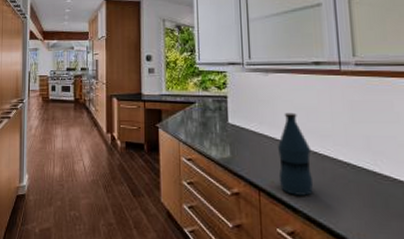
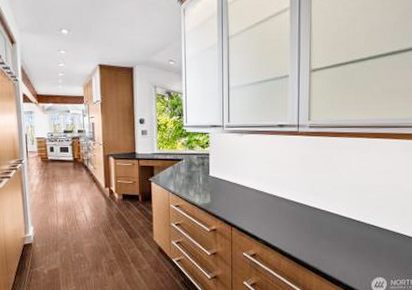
bottle: present [277,112,313,196] -> none [246,166,272,228]

